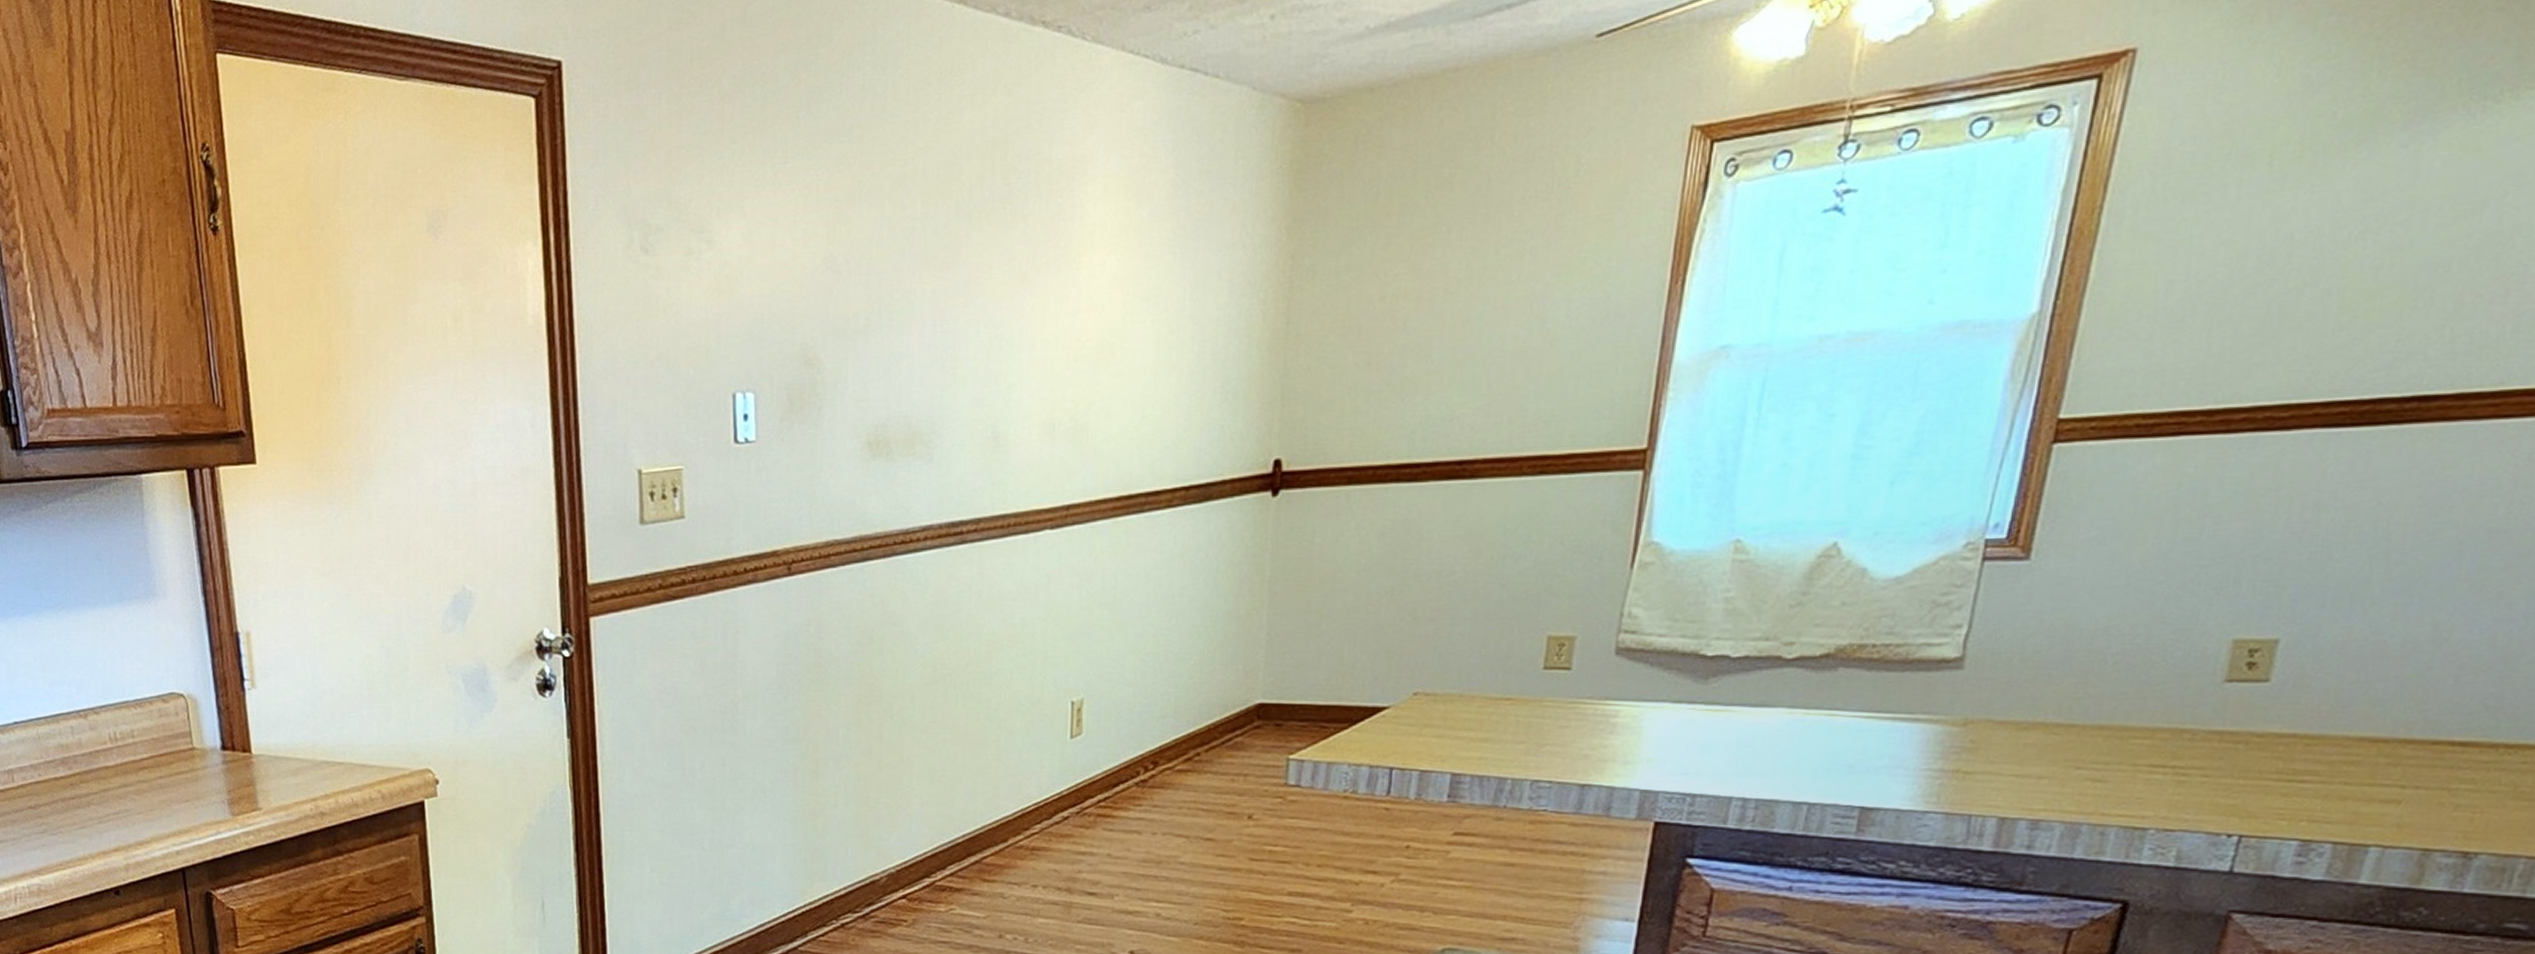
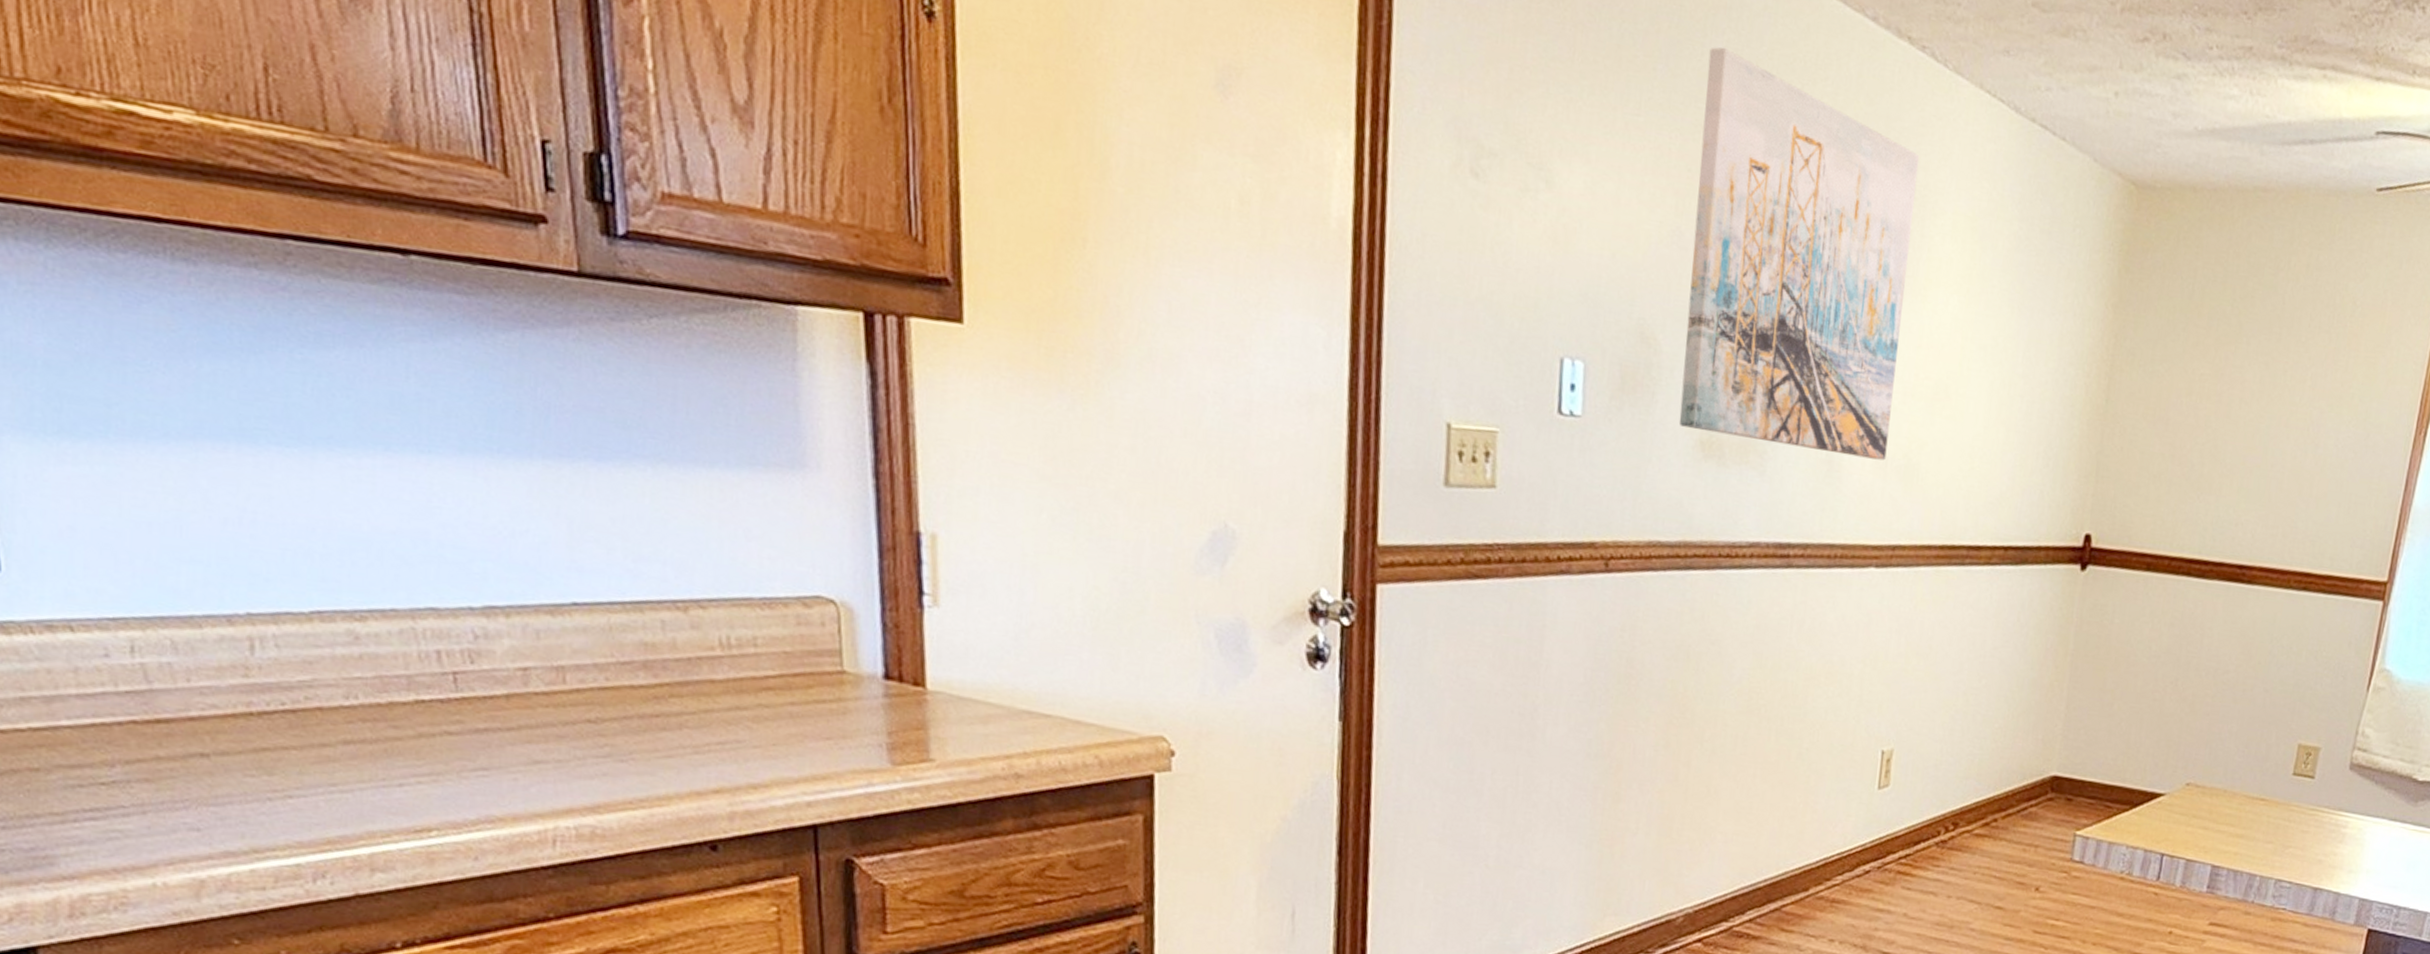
wall art: none [846,80,1064,433] -> present [1679,46,1920,461]

